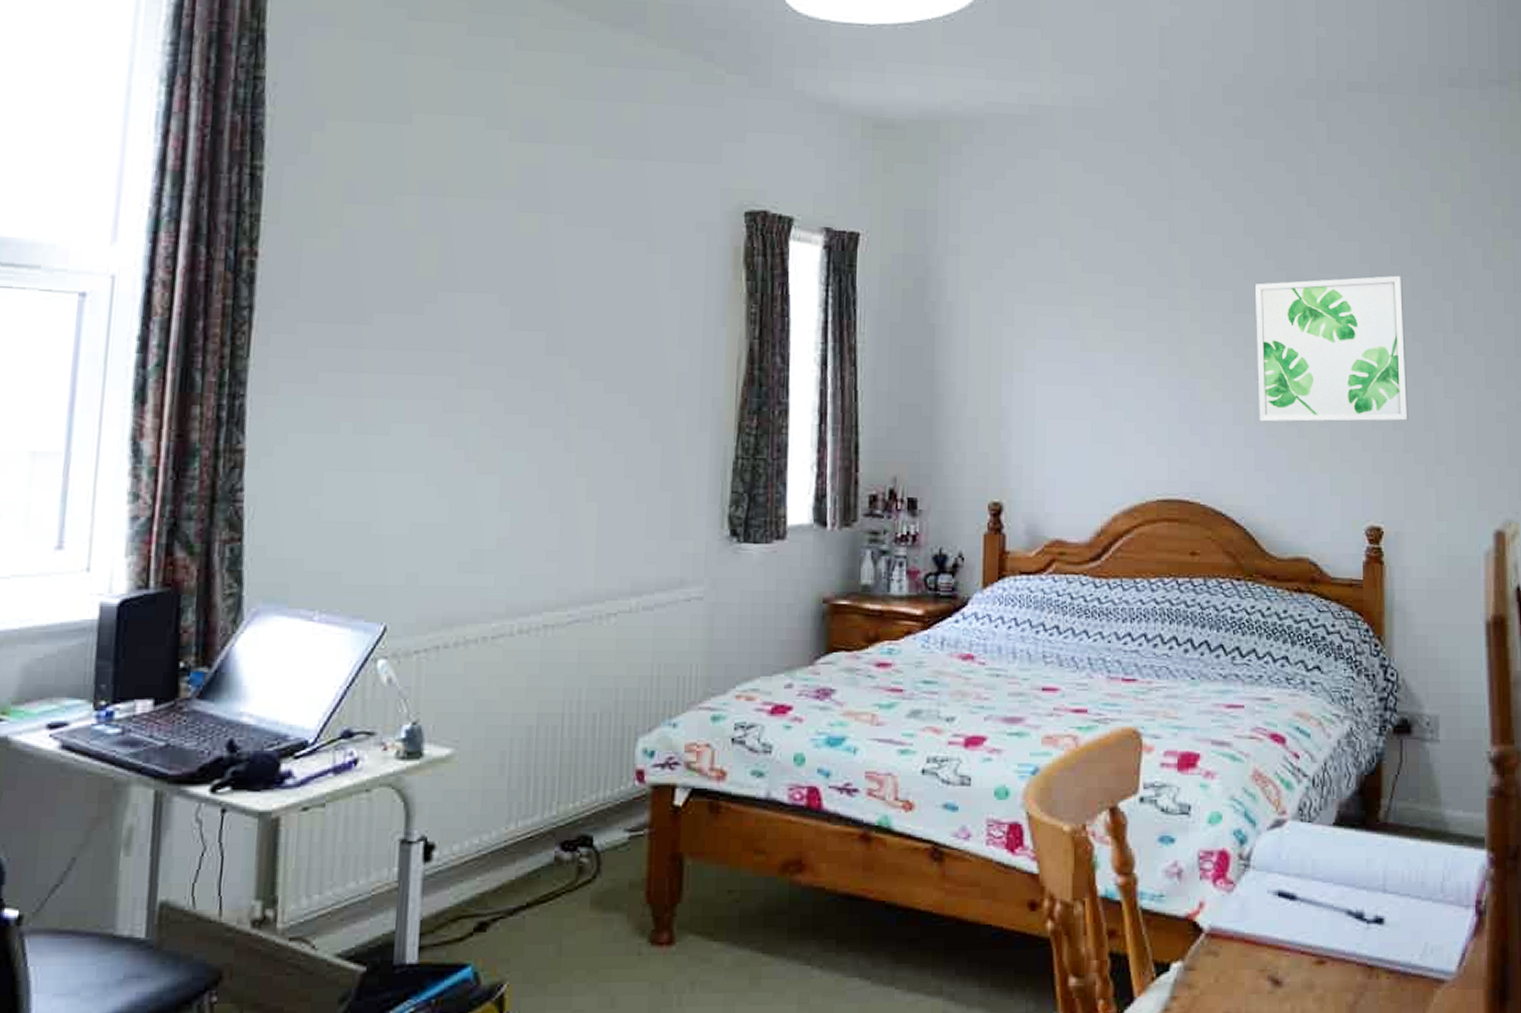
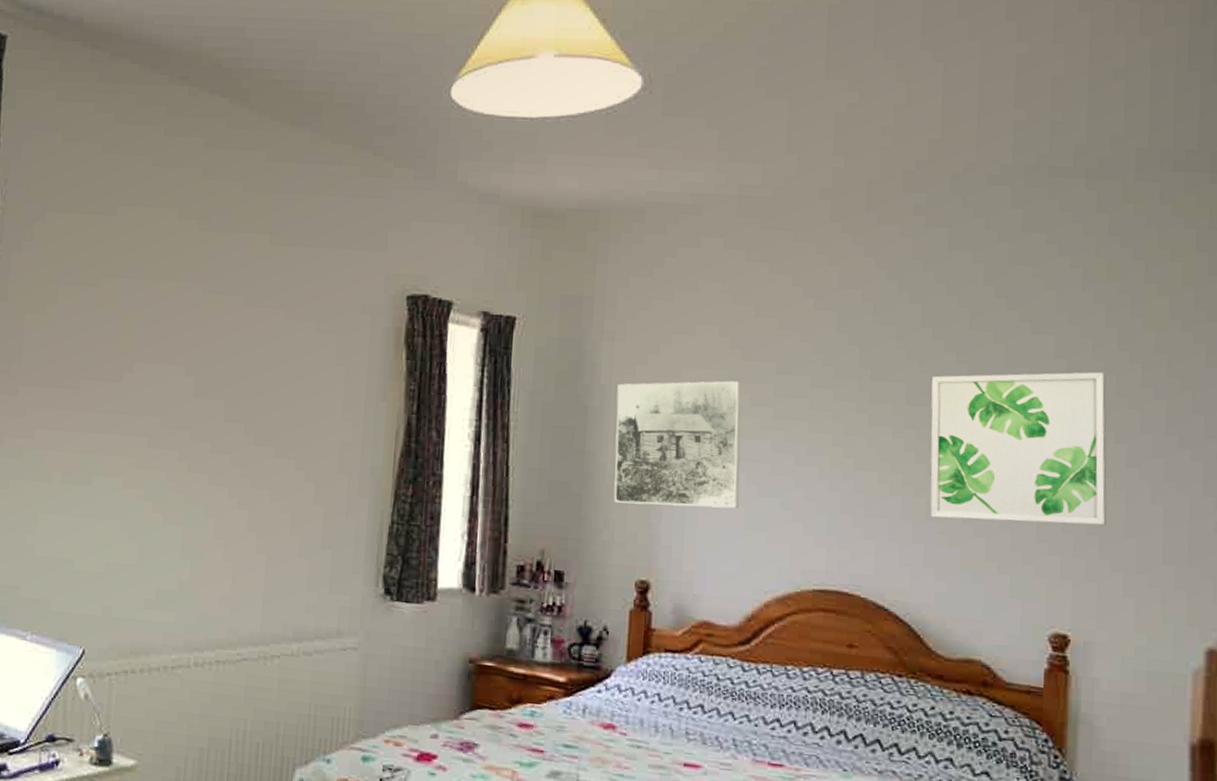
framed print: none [963,294,1085,424] -> present [614,381,742,509]

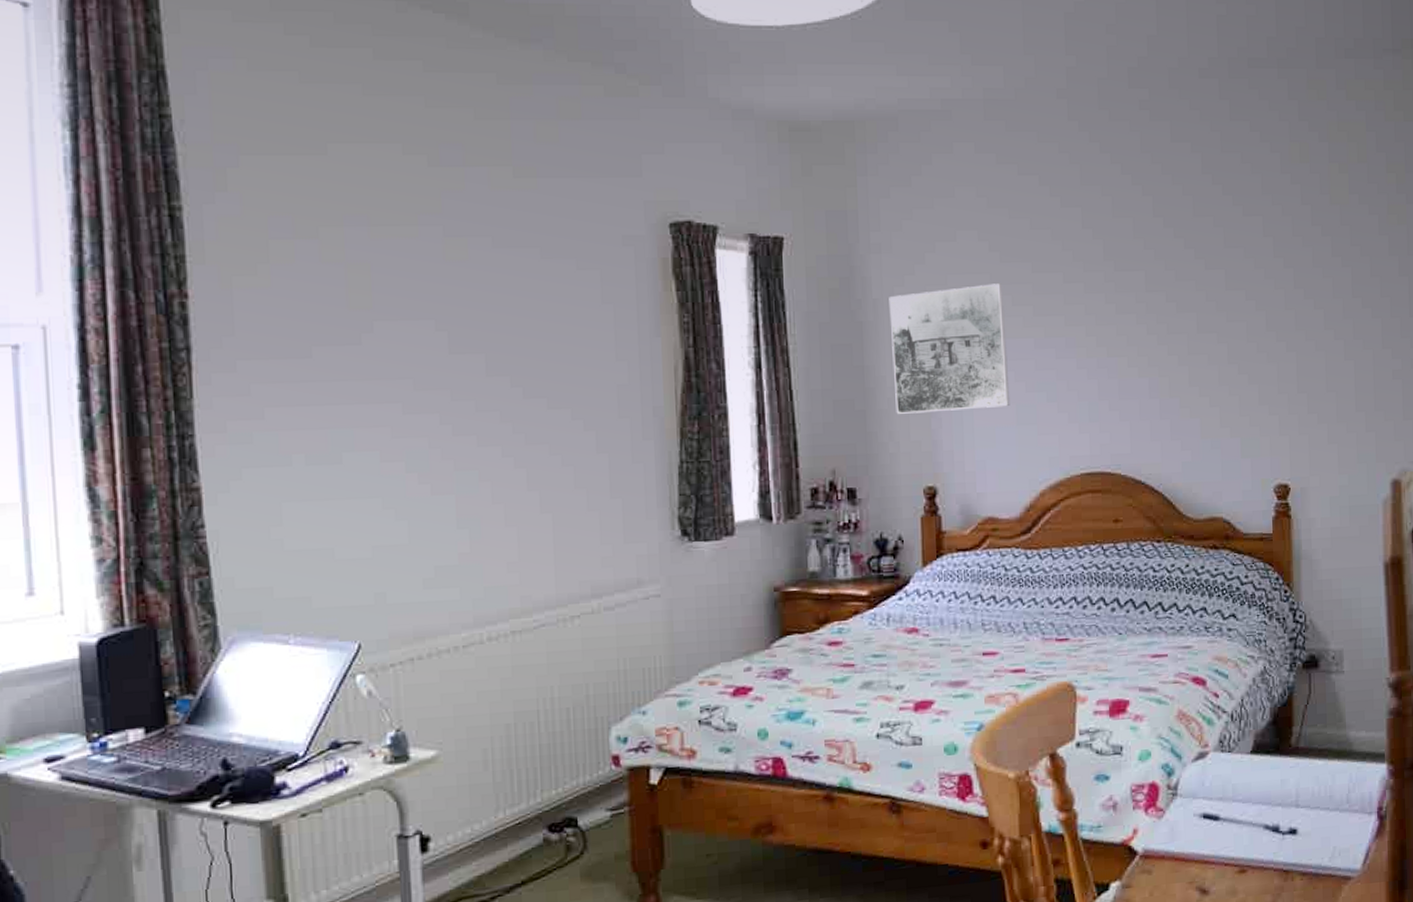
wall art: present [930,371,1107,526] -> none [1166,246,1311,394]

